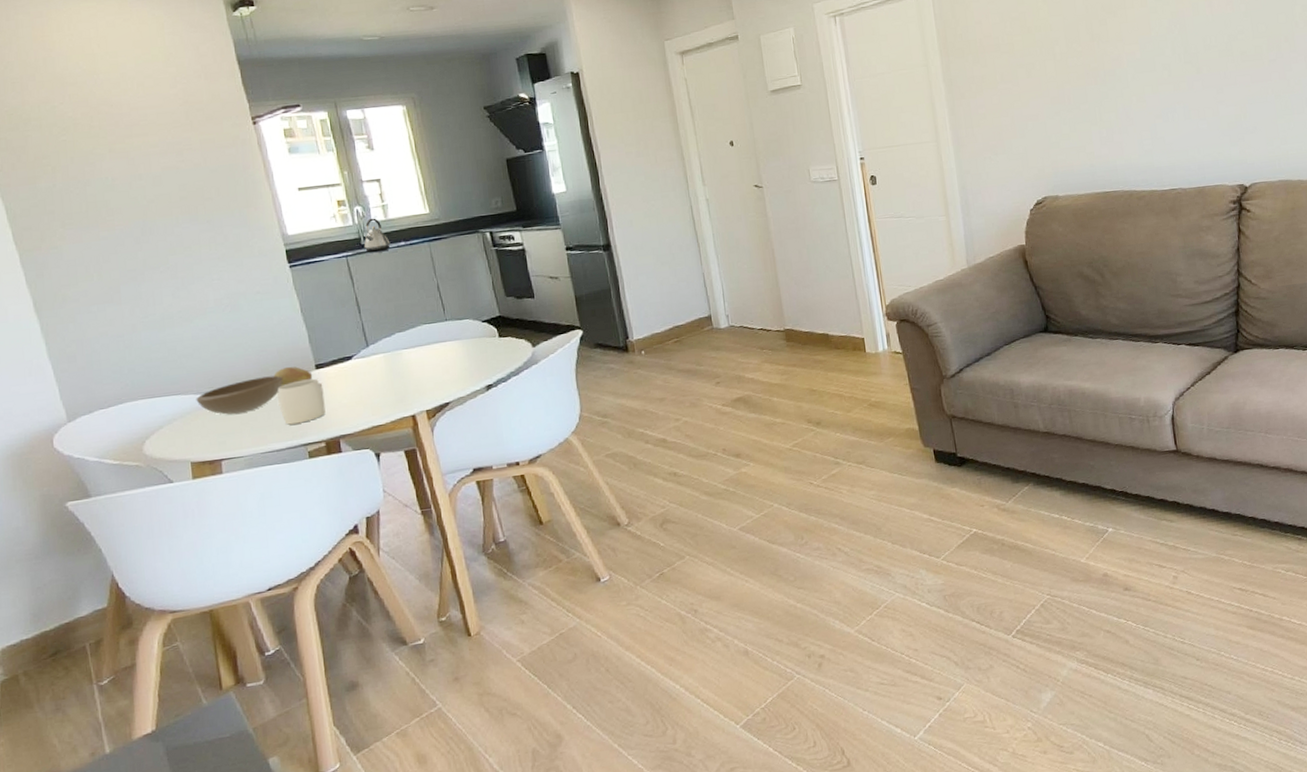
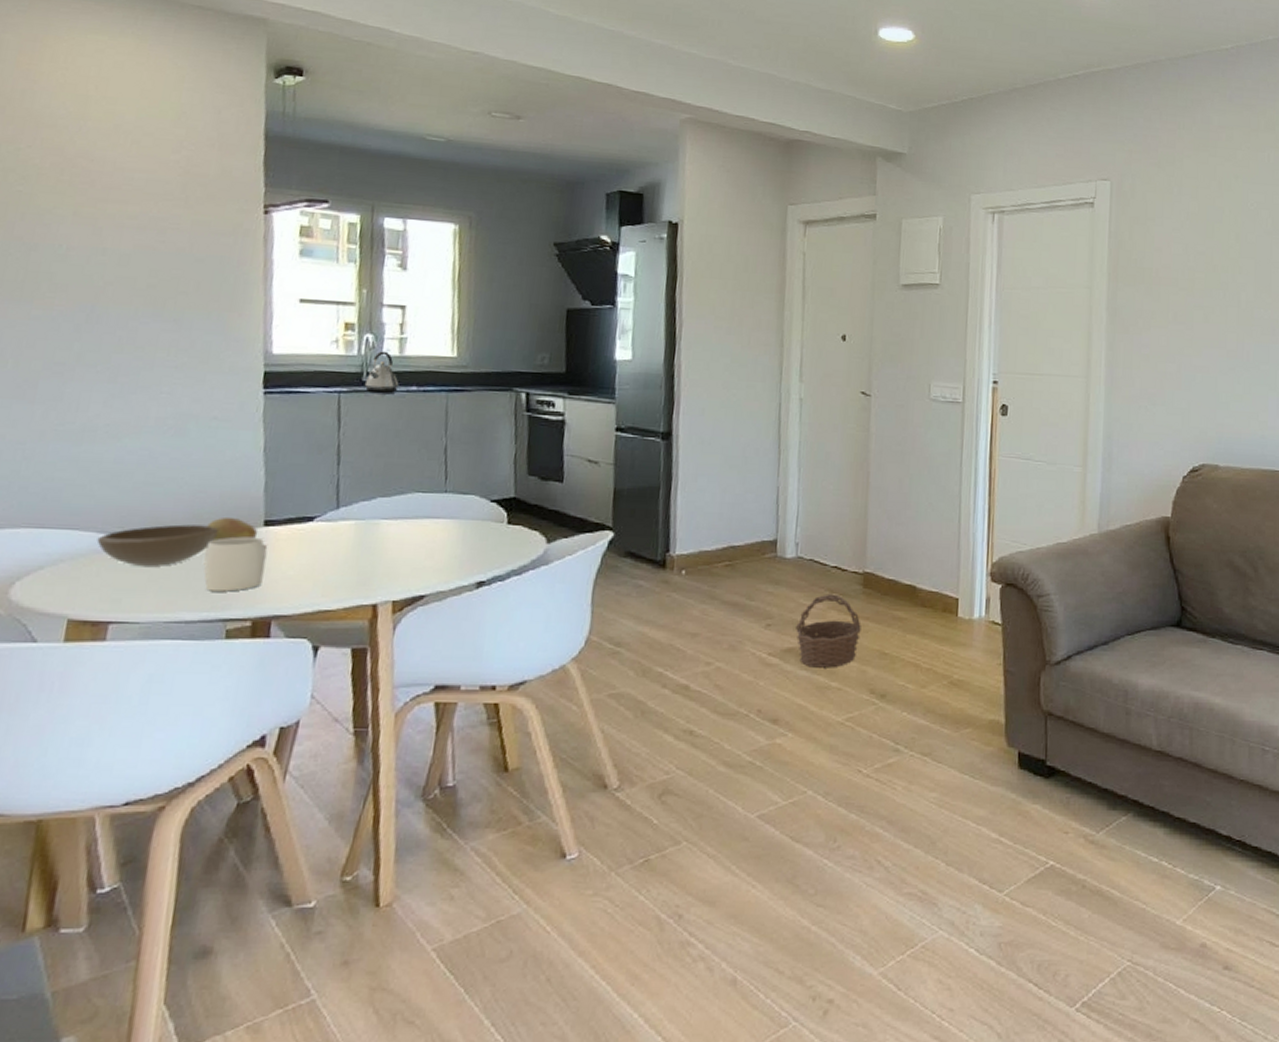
basket: none [739,350,792,410] -> present [796,593,861,668]

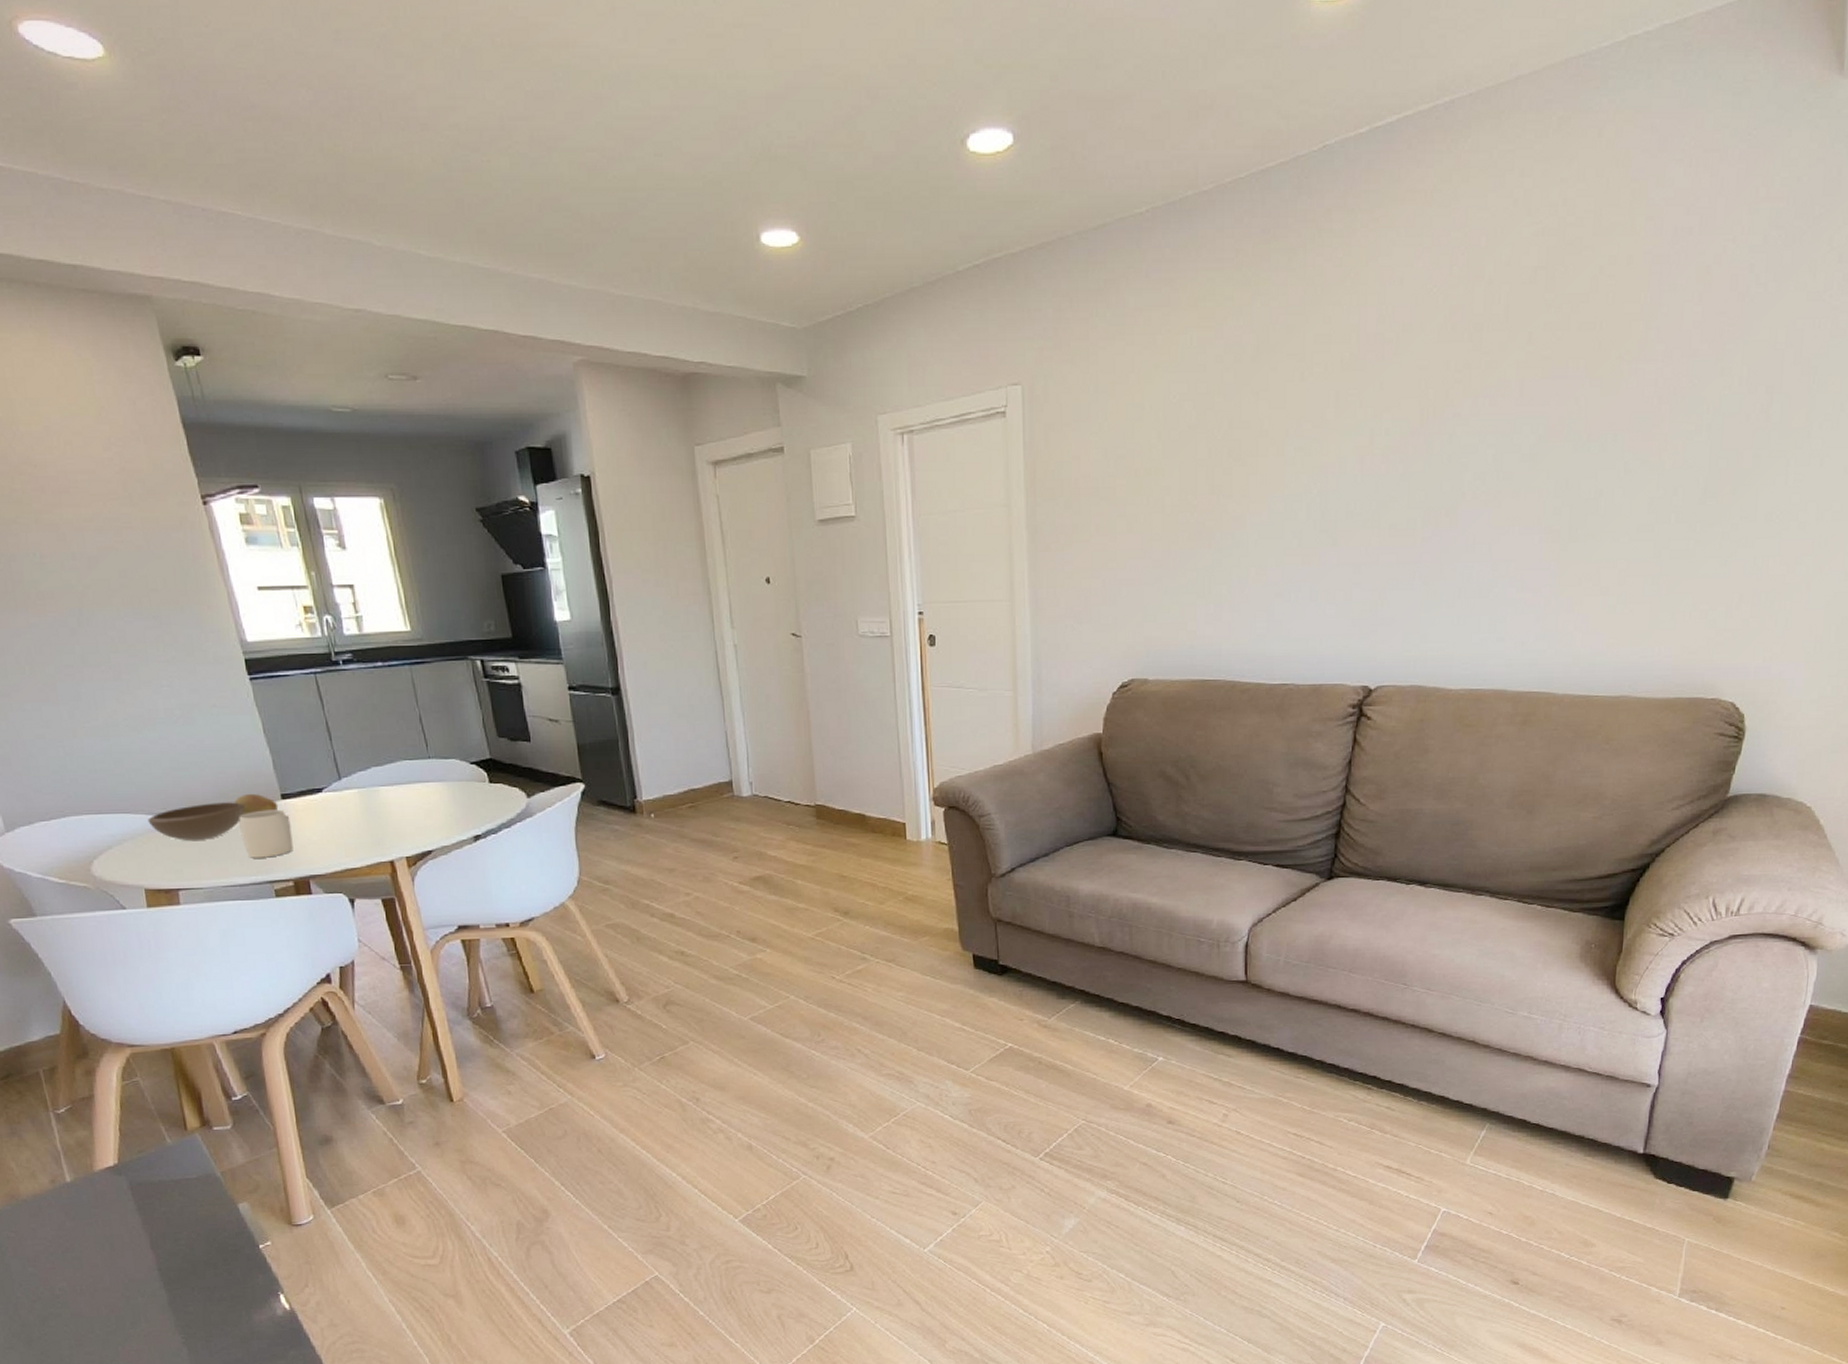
kettle: present [364,351,399,395] -> none [334,631,366,672]
basket: present [796,593,861,668] -> none [760,826,820,892]

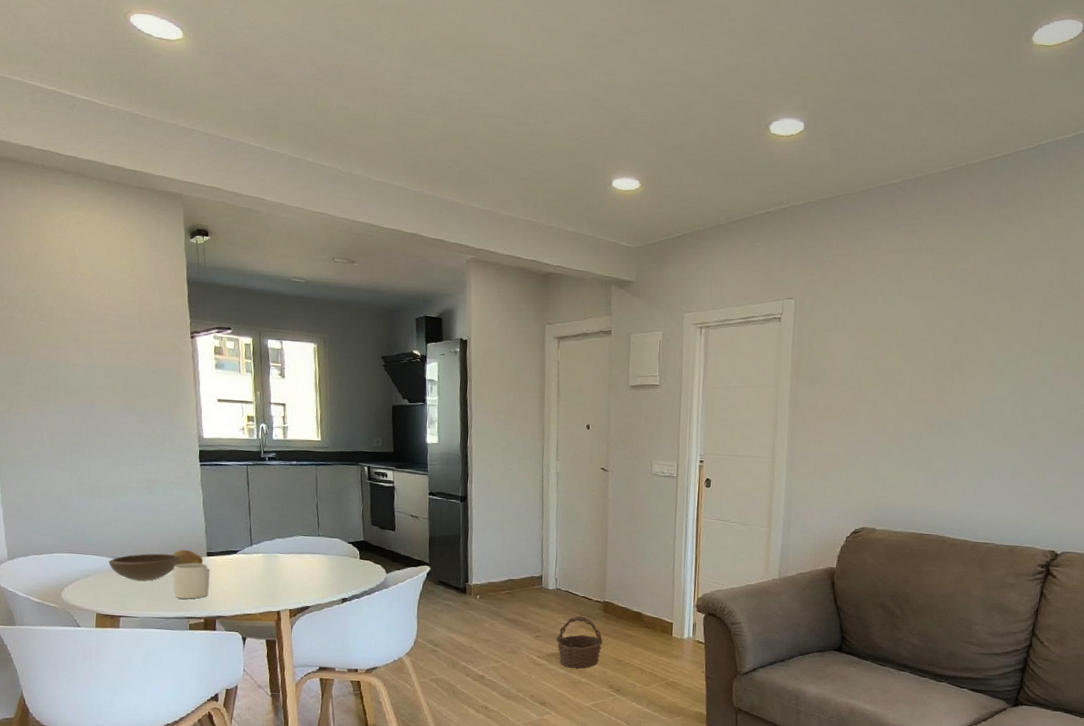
basket: none [760,826,820,892] -> present [556,616,603,669]

